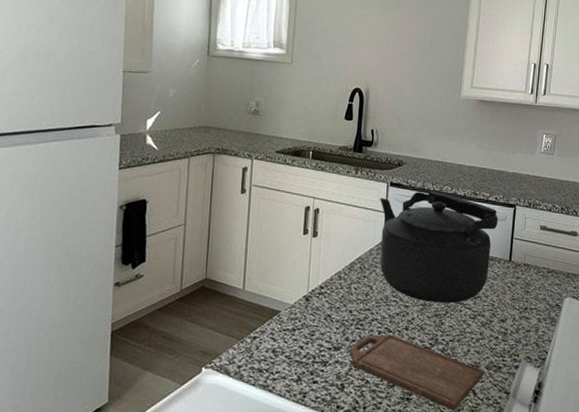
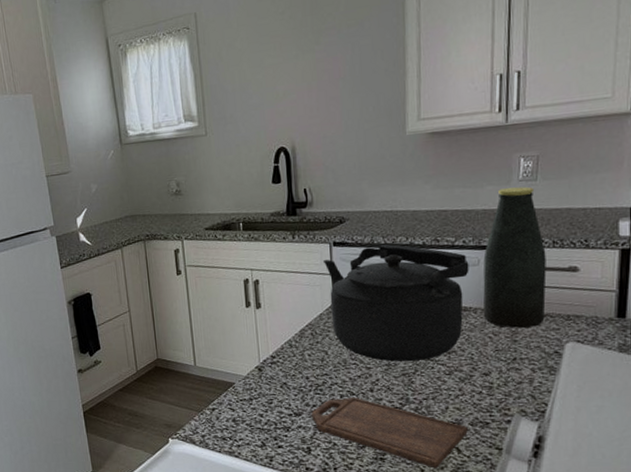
bottle: none [505,157,556,281] -> present [483,186,547,328]

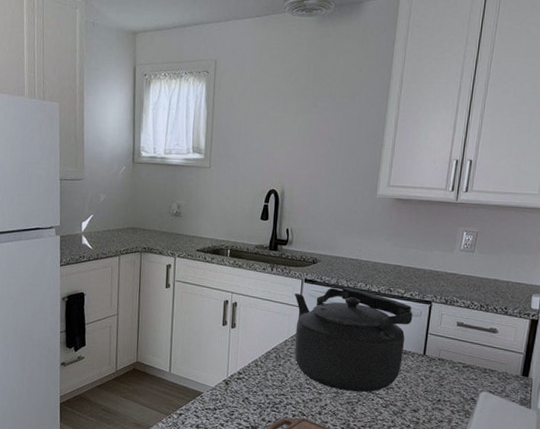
bottle: present [483,186,547,328] -> none [418,255,474,375]

